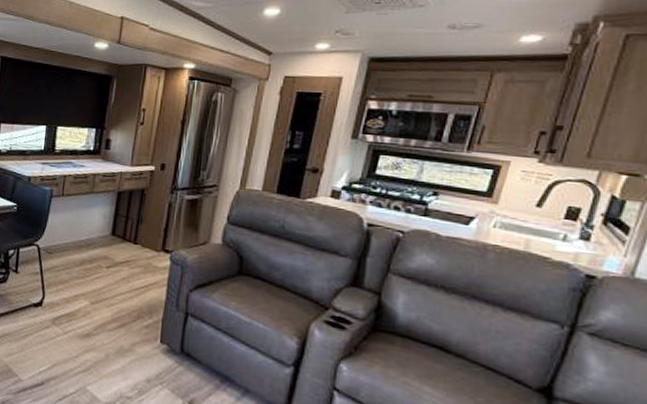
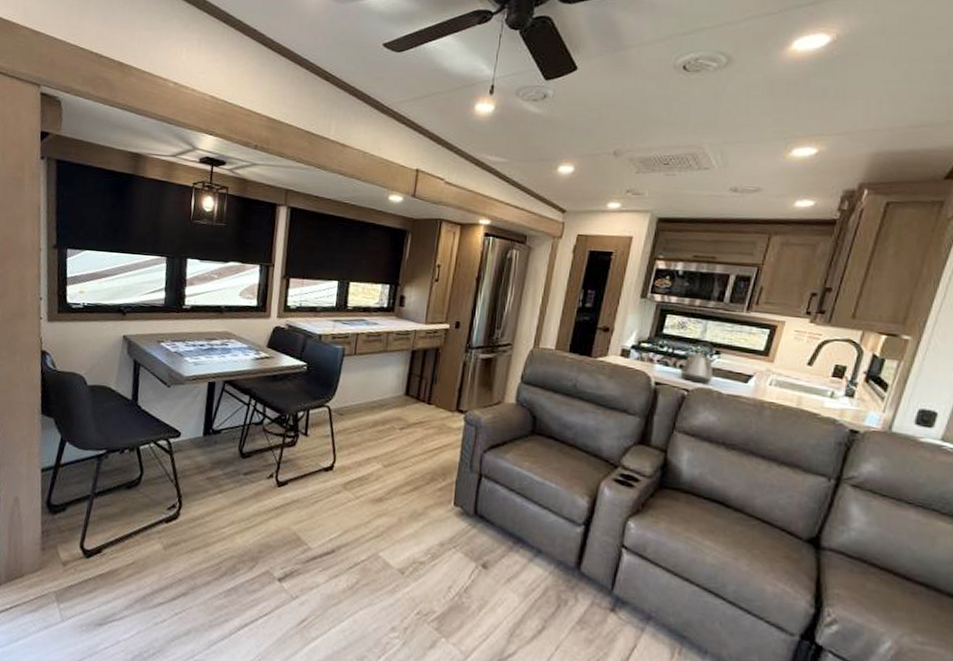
kettle: none [394,181,432,226] -> present [680,341,715,384]

